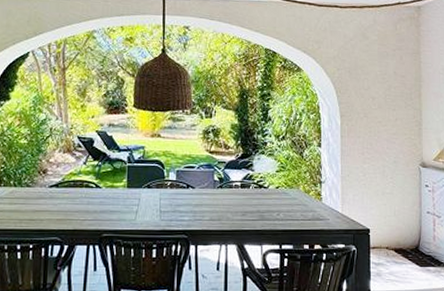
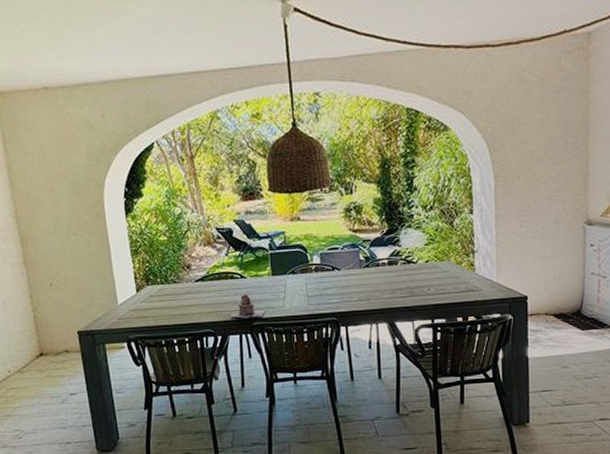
teapot: none [80,204,116,229] -> present [230,294,265,319]

